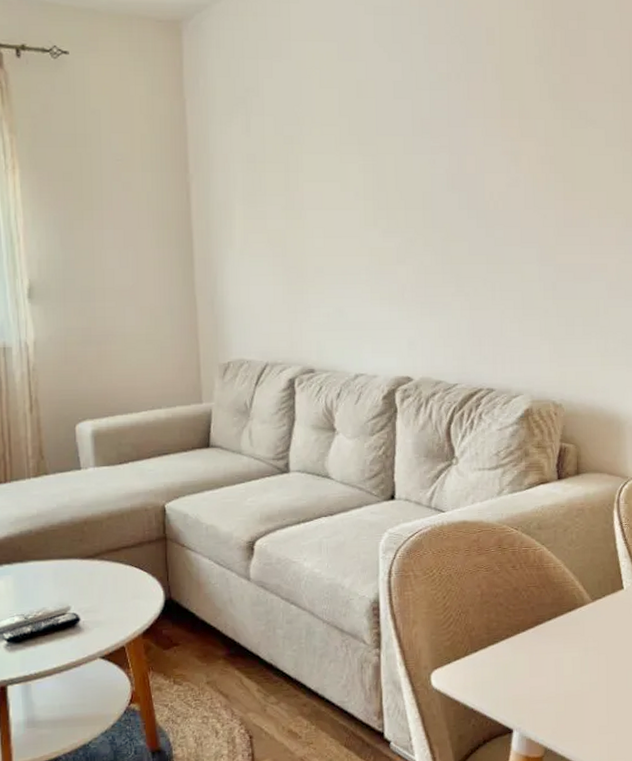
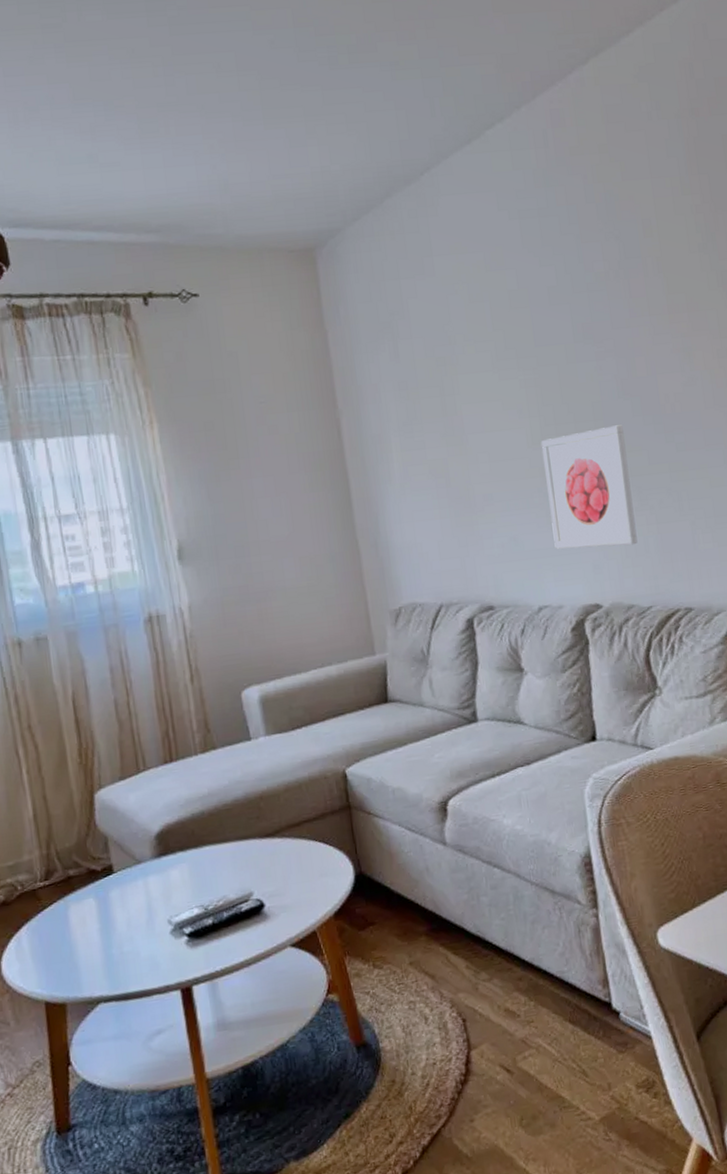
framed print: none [372,216,451,327] -> present [540,425,638,549]

